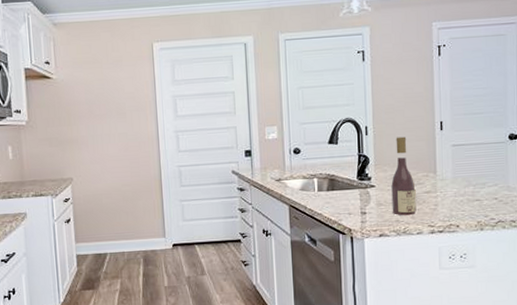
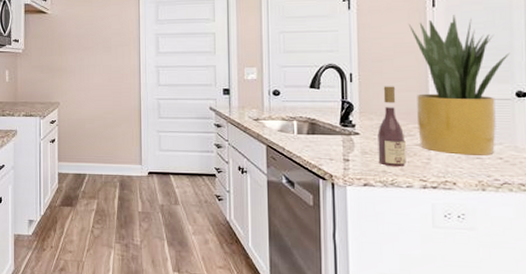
planter: none [418,63,504,199] -> present [409,15,510,155]

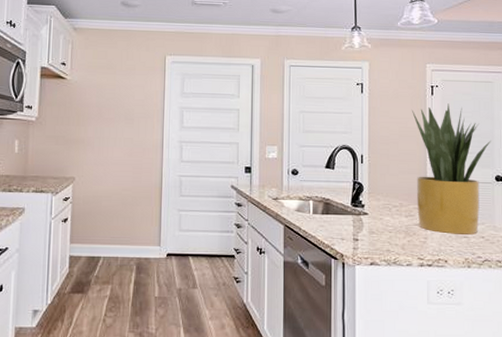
wine bottle: present [377,86,406,167] -> none [383,168,407,246]

